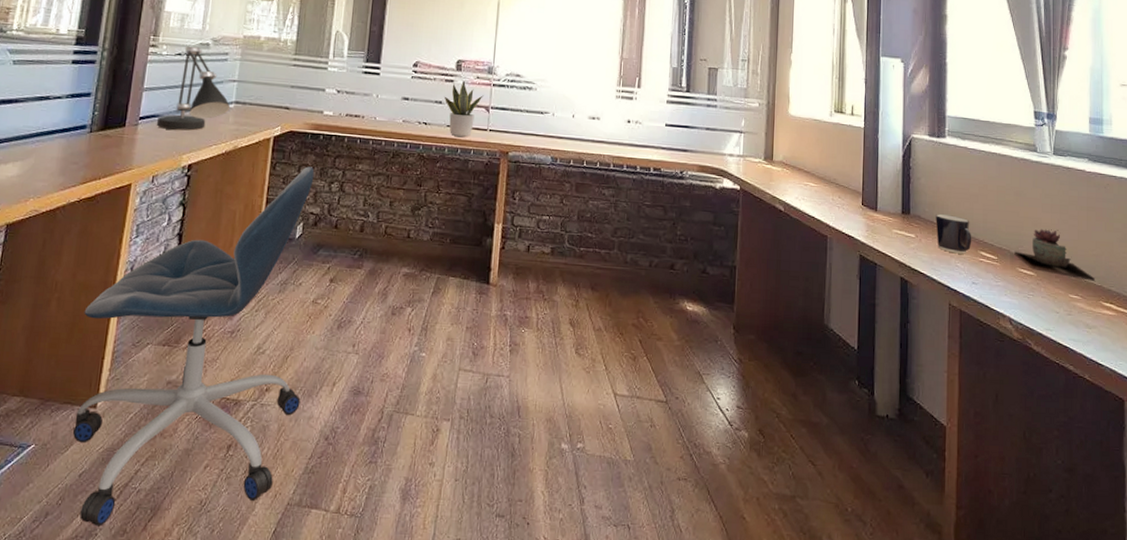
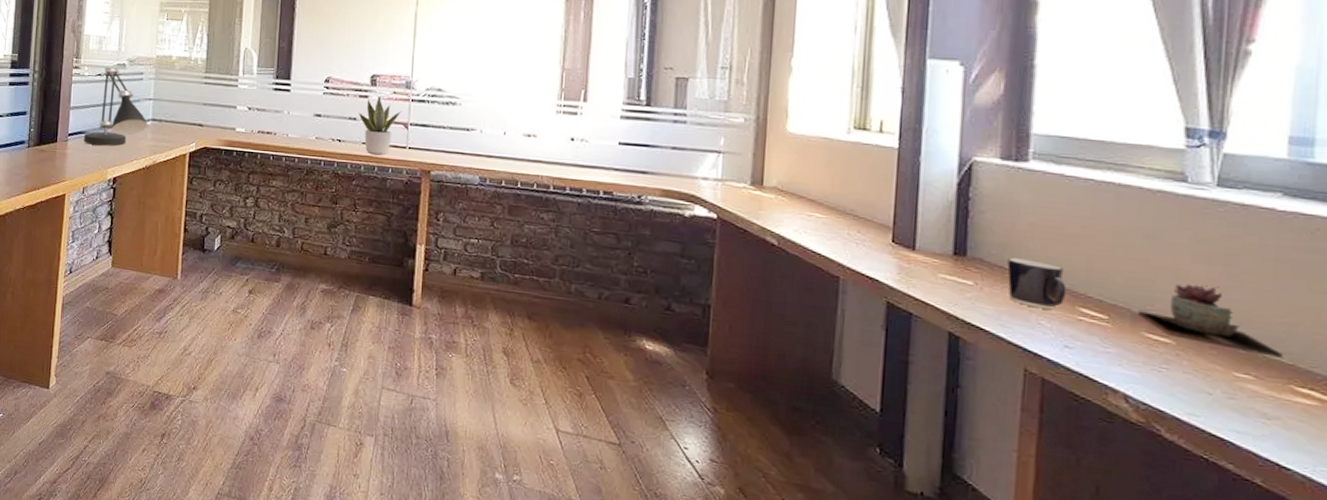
office chair: present [73,166,315,527] -> none [32,181,230,489]

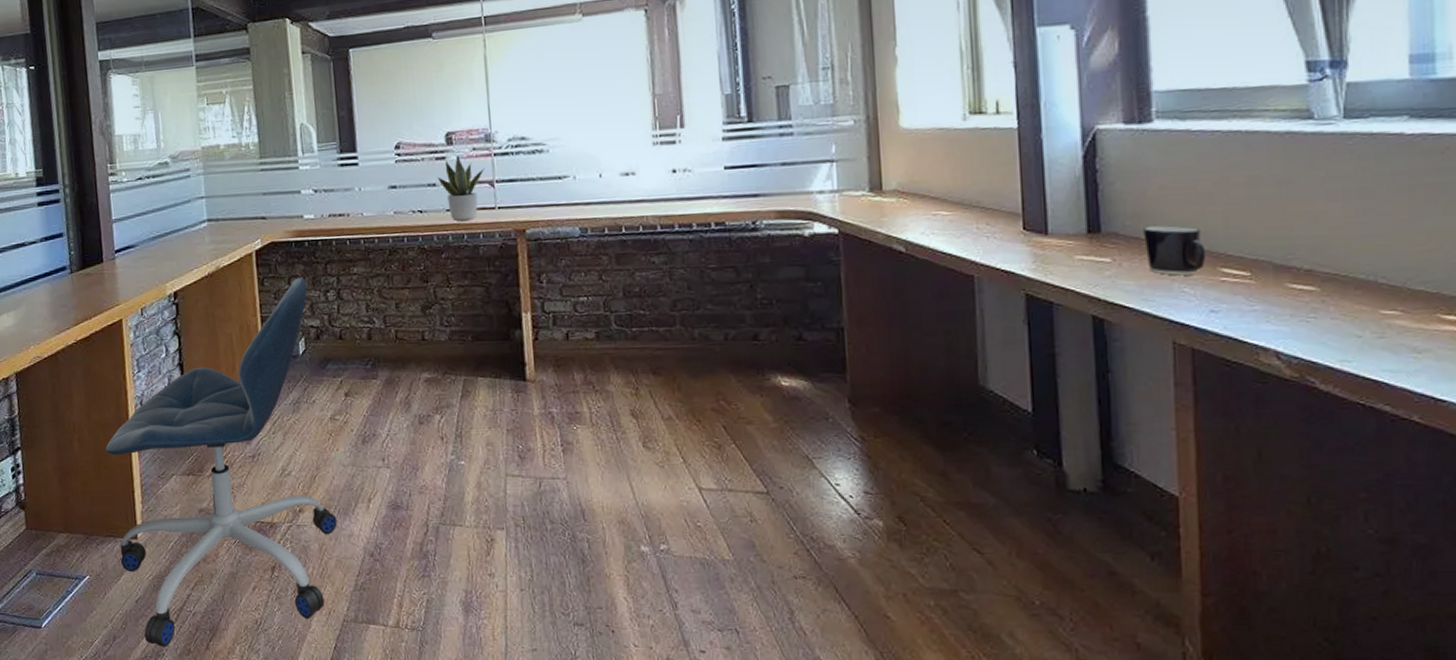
office chair: none [32,181,230,489] -> present [105,277,338,647]
desk lamp: present [83,66,148,146] -> none [132,167,204,259]
succulent plant: present [1138,283,1284,358] -> none [1280,223,1428,288]

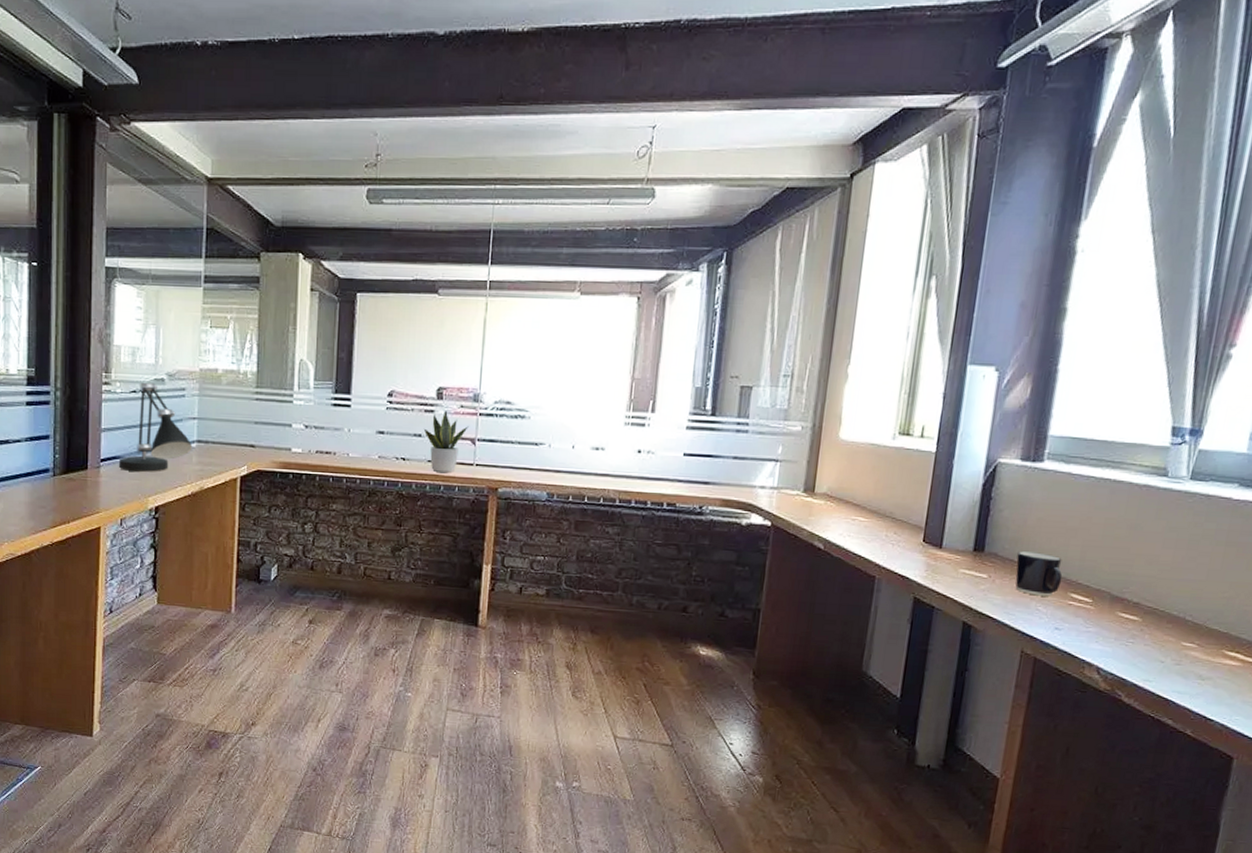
office chair: present [105,277,338,647] -> none [70,507,287,838]
desk lamp: none [132,167,204,259] -> present [118,382,193,472]

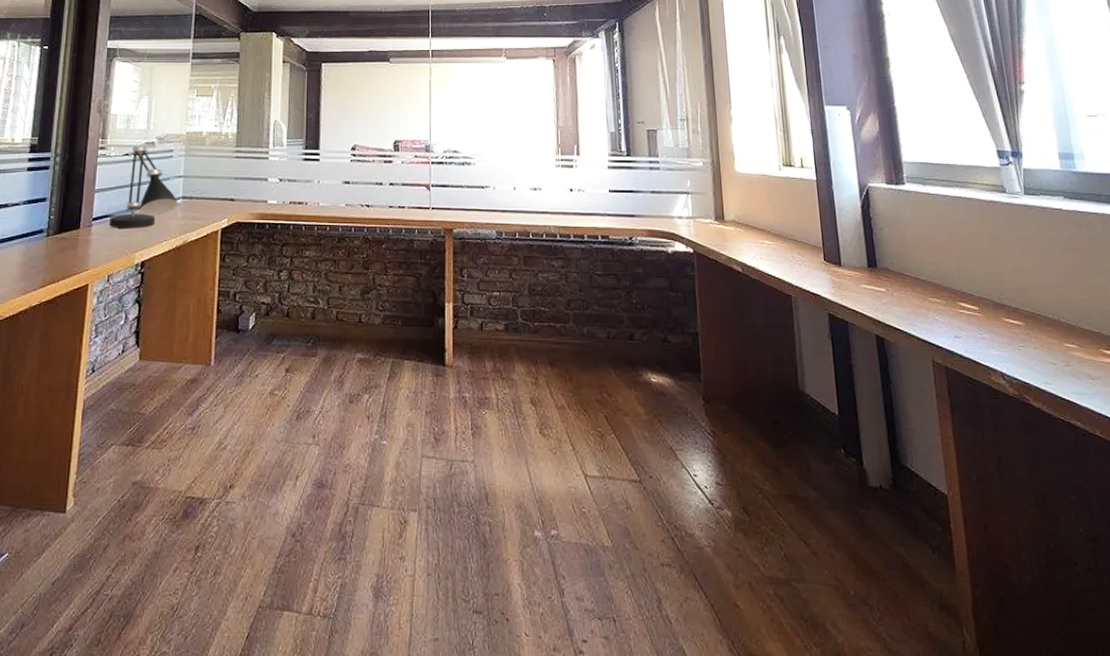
potted plant: present [423,410,469,473] -> none [384,160,423,216]
mug: present [1015,551,1063,597] -> none [905,265,949,306]

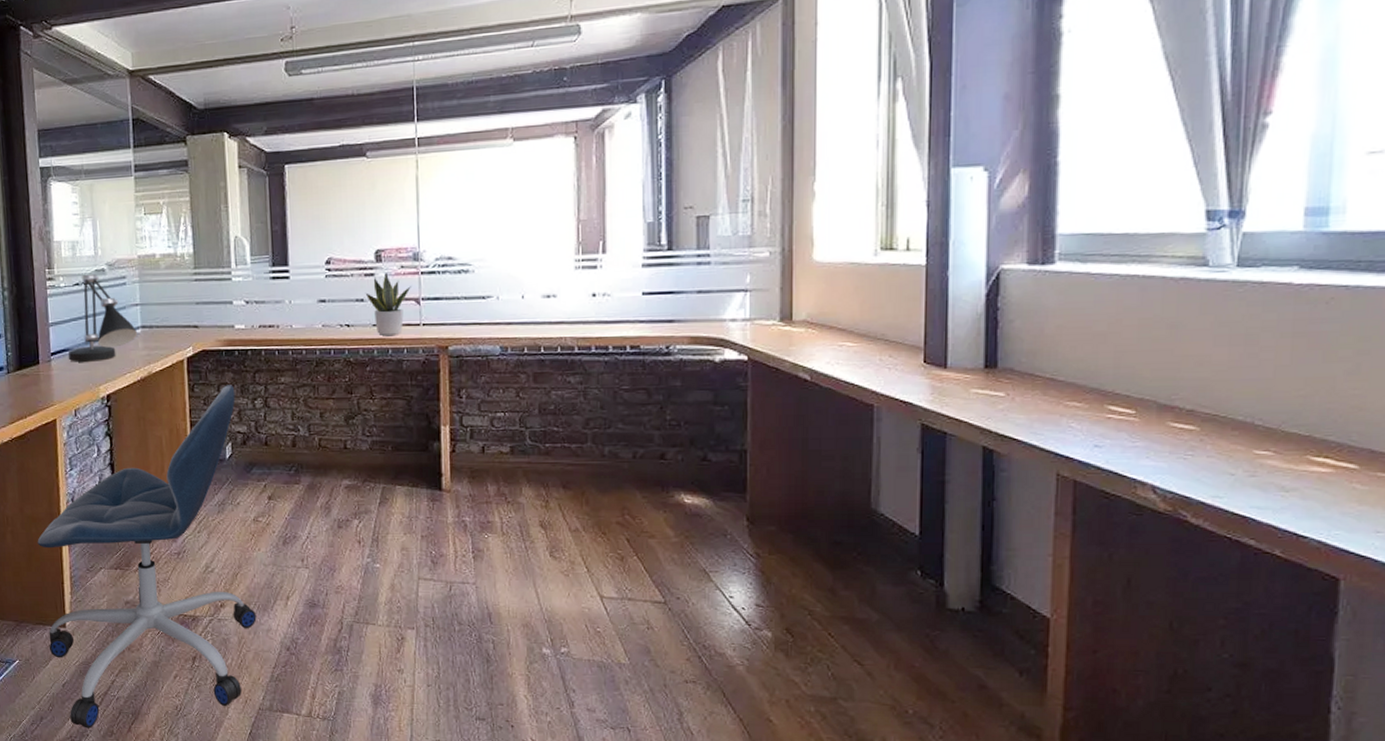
office chair: none [44,256,265,637] -> present [37,385,257,729]
potted plant: none [384,160,423,216] -> present [365,272,411,335]

